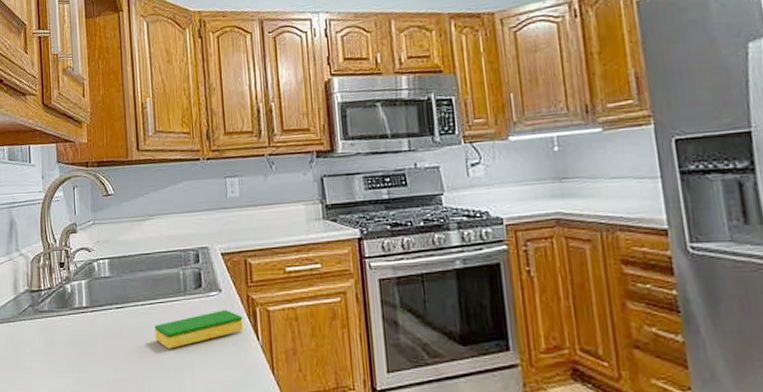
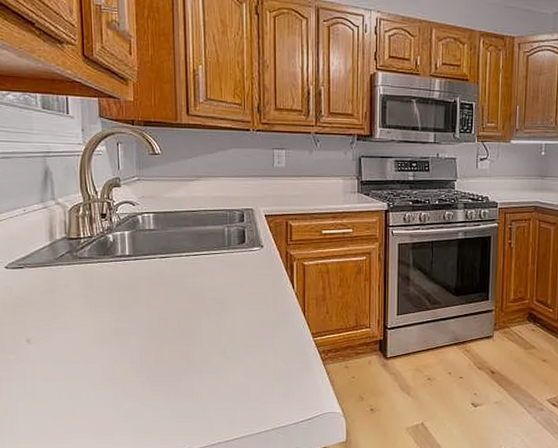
dish sponge: present [154,310,244,349] -> none [198,263,281,294]

